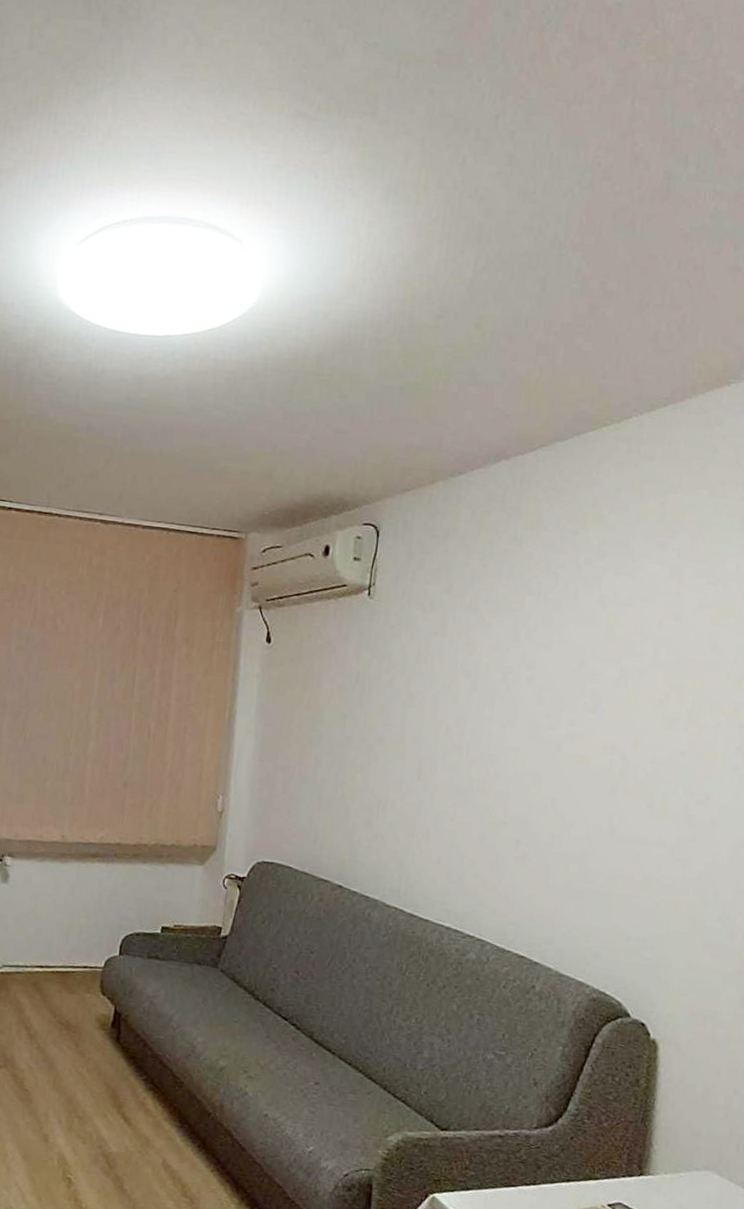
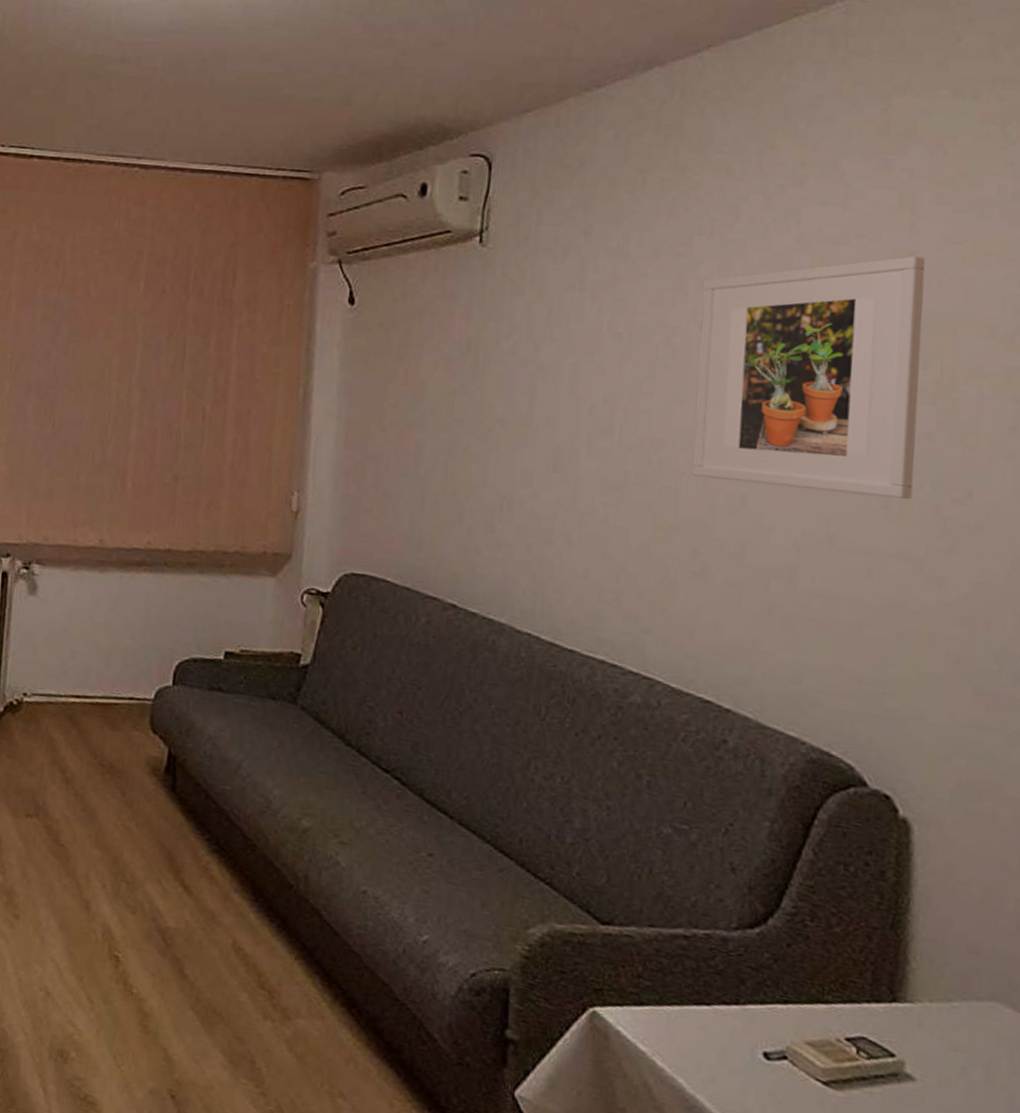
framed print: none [517,616,686,801] -> present [691,256,926,499]

